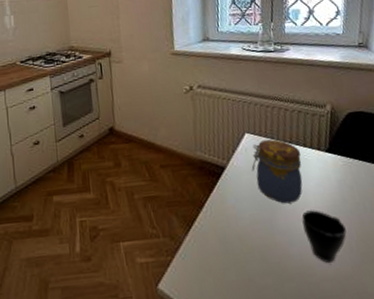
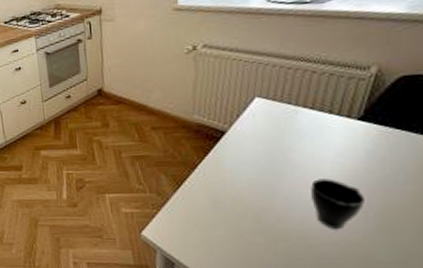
jar: present [251,139,303,204] -> none [257,104,323,171]

